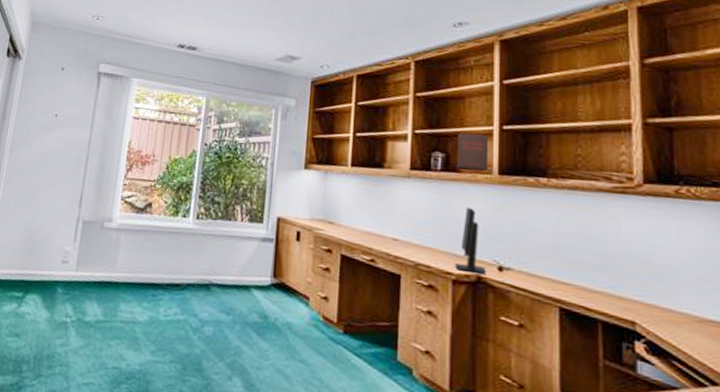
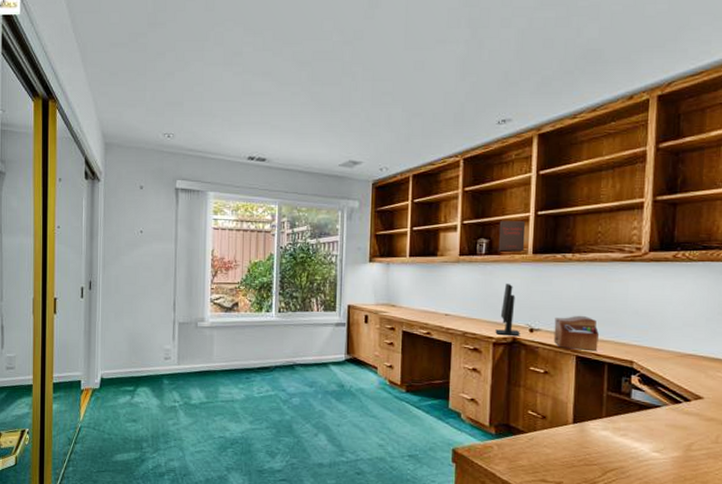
sewing box: none [529,254,587,303] -> present [553,315,599,351]

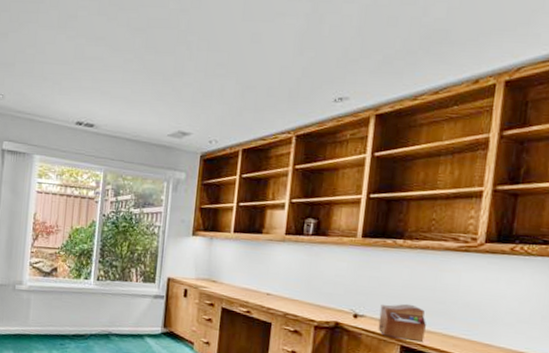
computer monitor: present [495,283,520,337] -> none [317,265,344,322]
books: present [498,220,526,252] -> none [326,201,357,235]

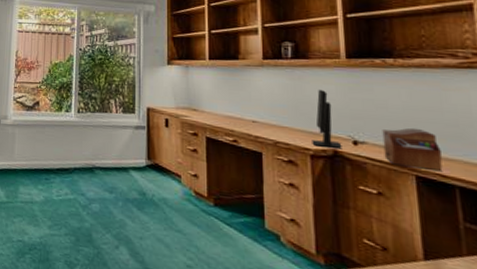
computer monitor: none [317,265,344,322] -> present [312,89,342,150]

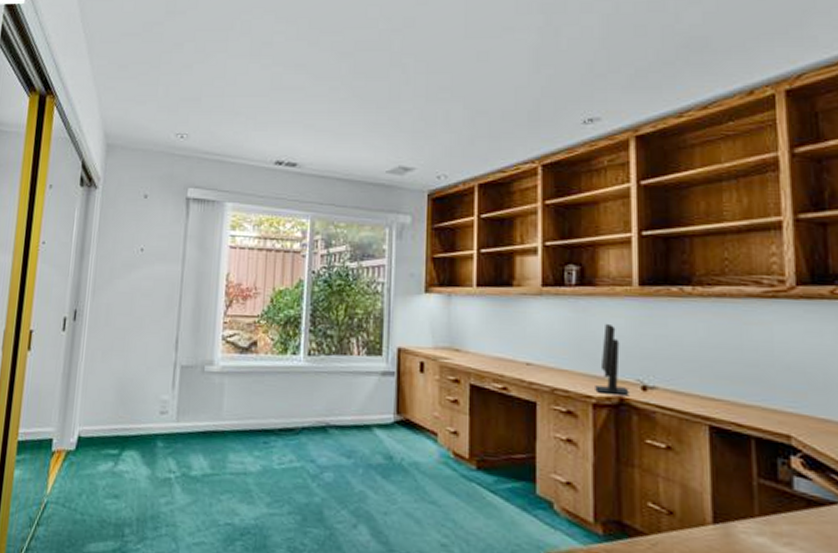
sewing box: present [382,127,443,171] -> none [675,369,739,419]

